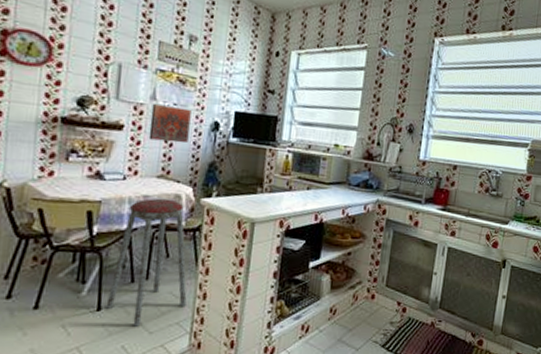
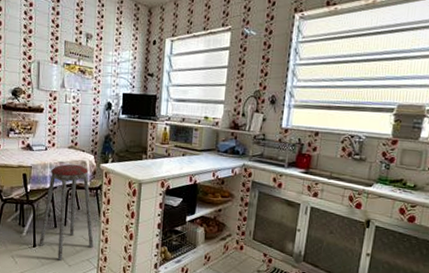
decorative tile: present [148,103,191,144] -> none [61,90,90,121]

